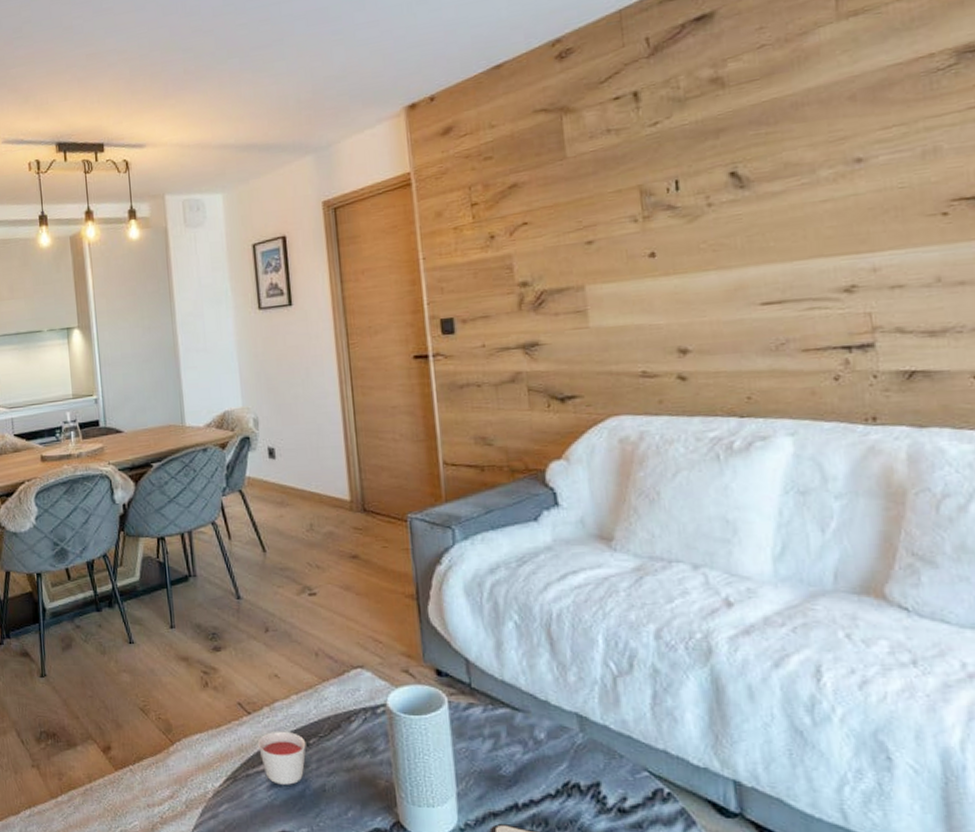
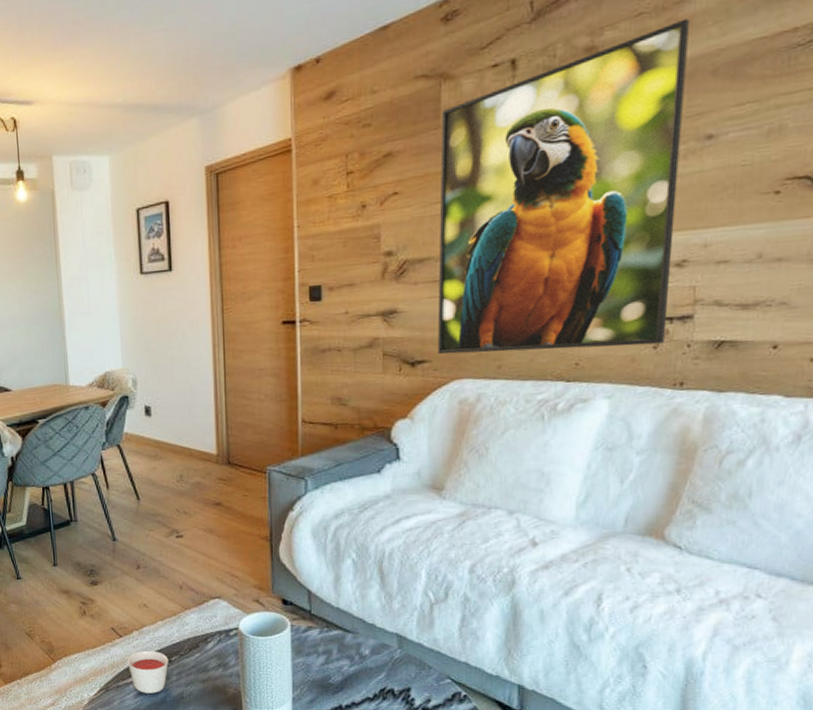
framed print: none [566,48,846,389] -> present [438,18,689,355]

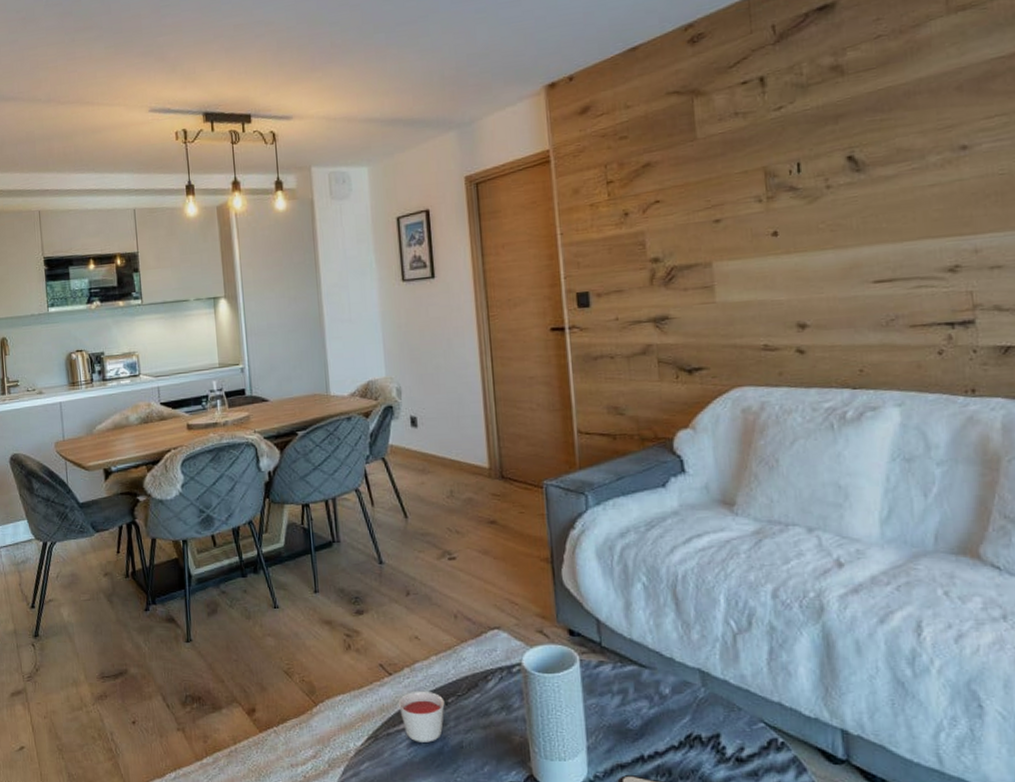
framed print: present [438,18,689,355] -> none [697,40,948,361]

